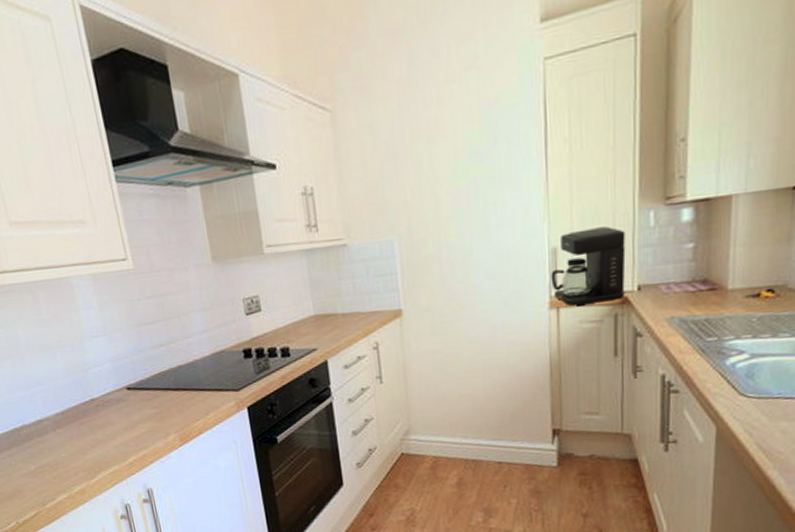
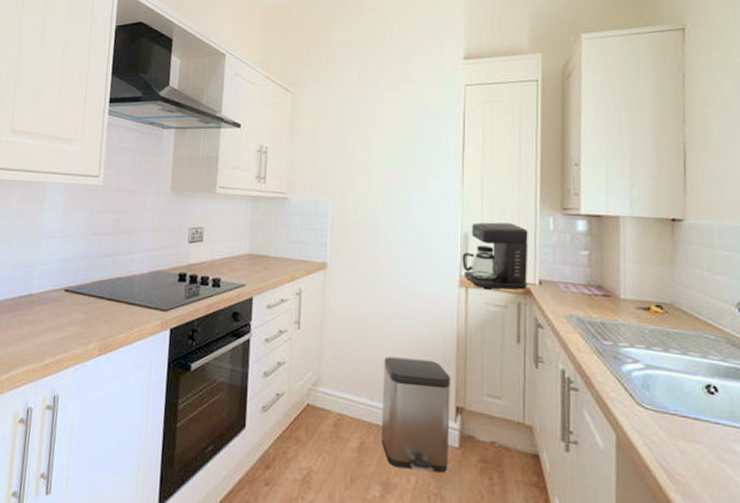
pedal bin: none [474,390,548,494] -> present [381,356,451,473]

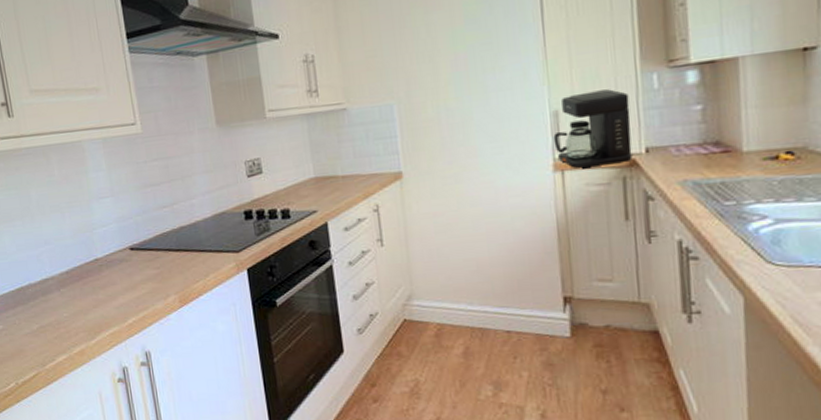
pedal bin: present [381,356,451,473] -> none [479,254,561,366]

